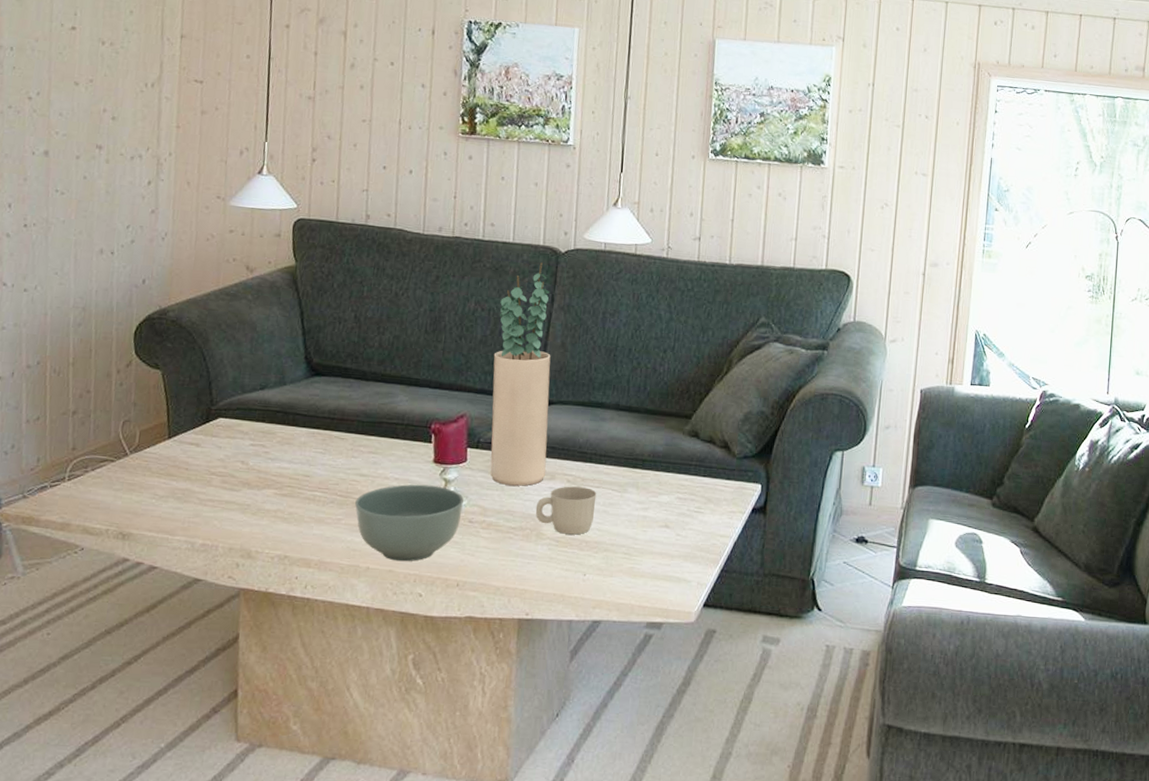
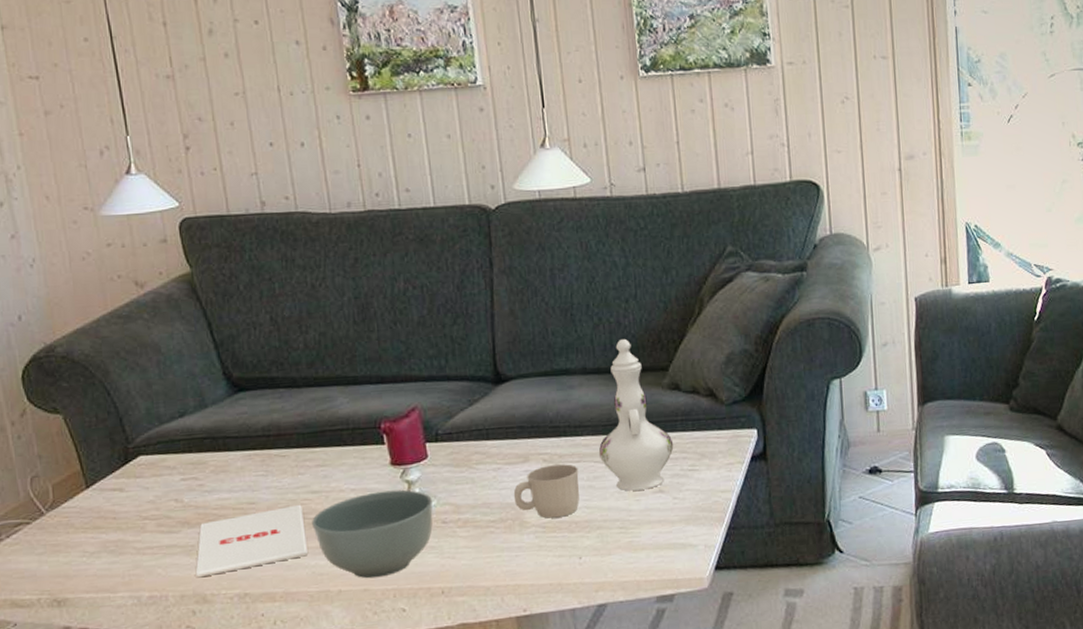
magazine: none [246,484,350,535] -> present [195,504,309,578]
vase: present [490,262,551,486] -> none [432,224,519,477]
ewer: none [617,384,685,523] -> present [598,338,674,491]

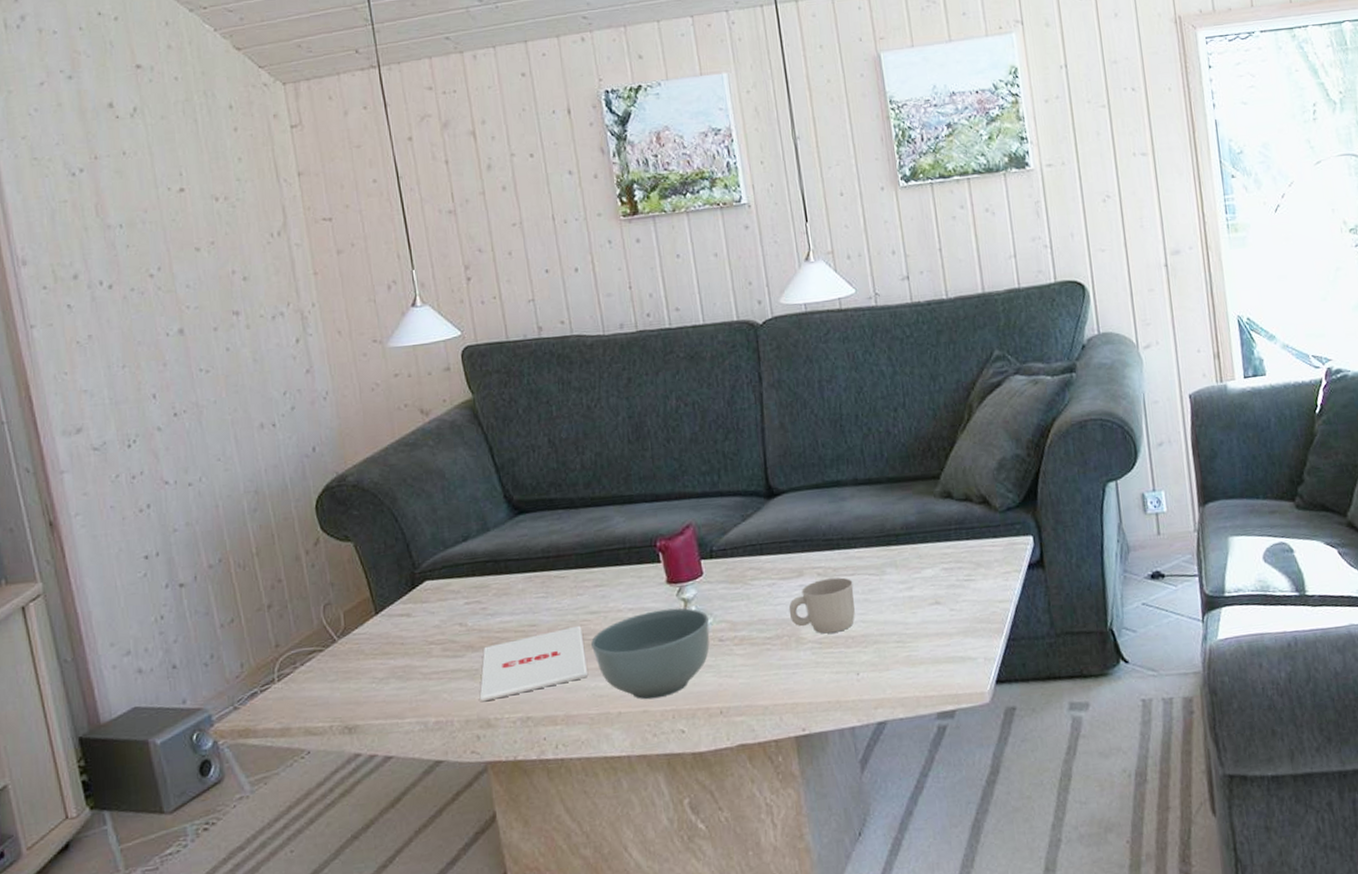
ewer: present [598,338,674,491] -> none [872,447,949,604]

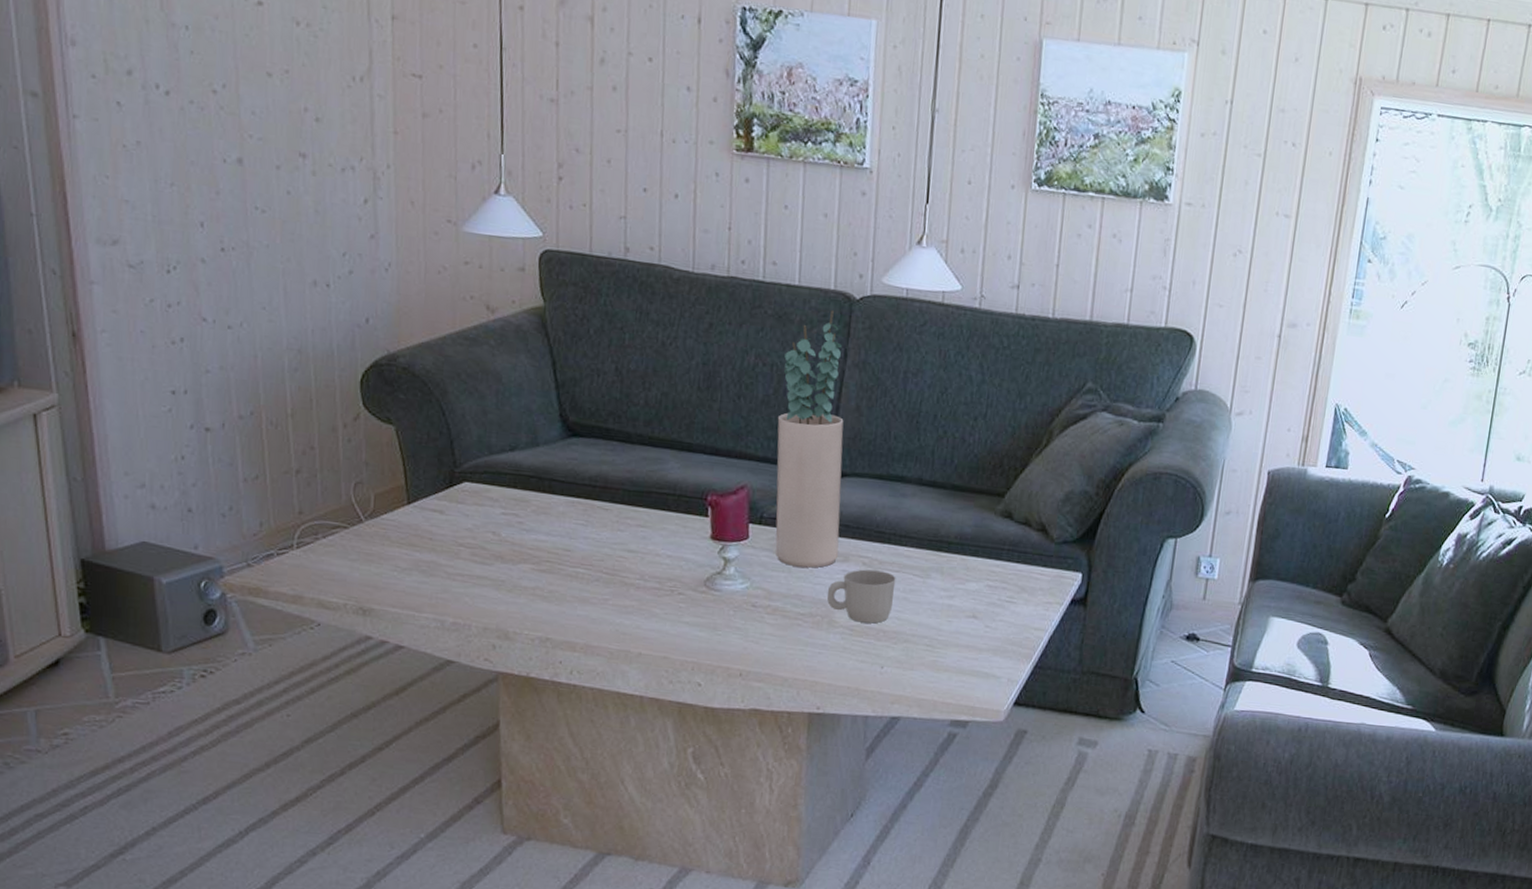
magazine: present [479,625,589,702] -> none [501,560,617,614]
bowl: present [591,608,710,700] -> none [623,562,746,648]
vase: none [703,340,793,593] -> present [775,310,844,568]

